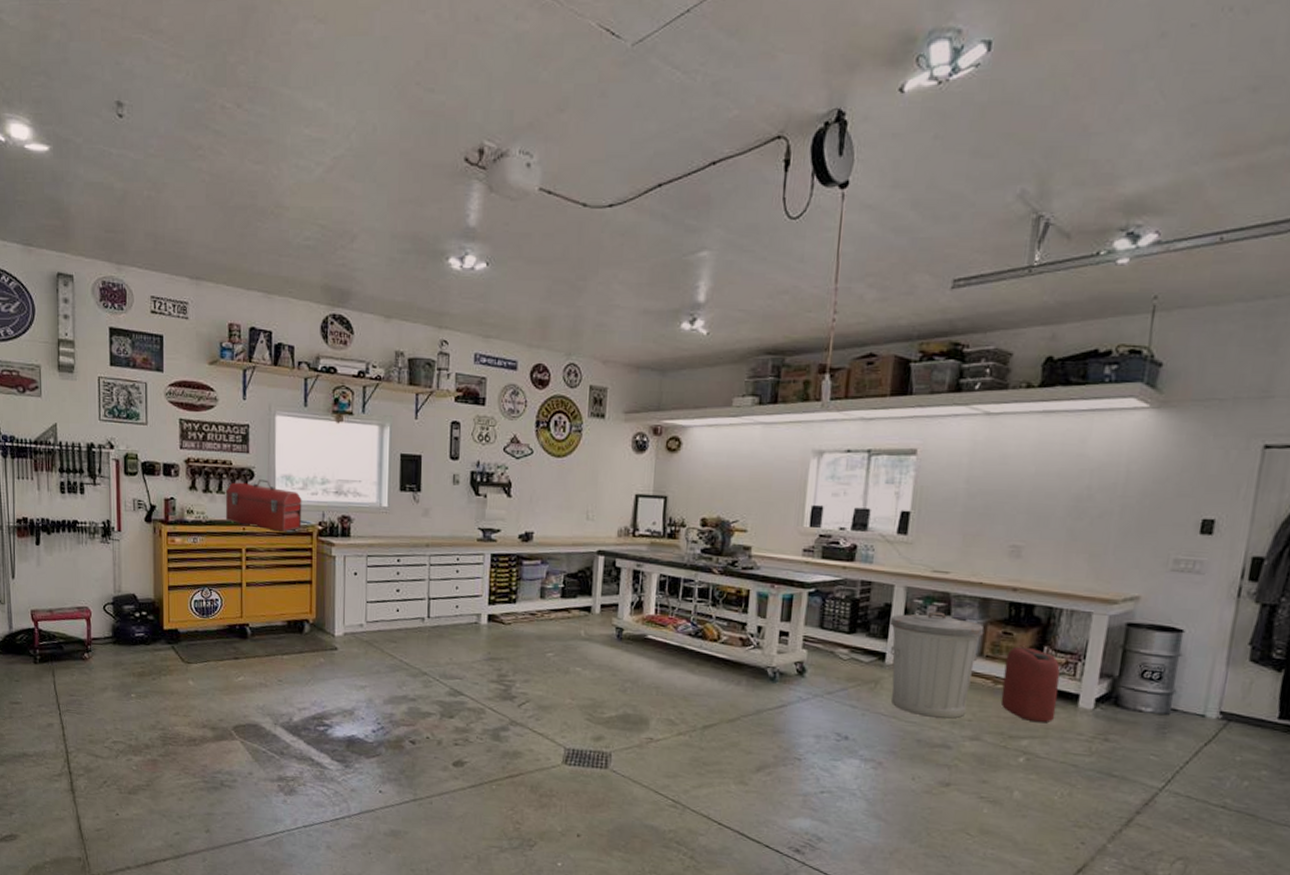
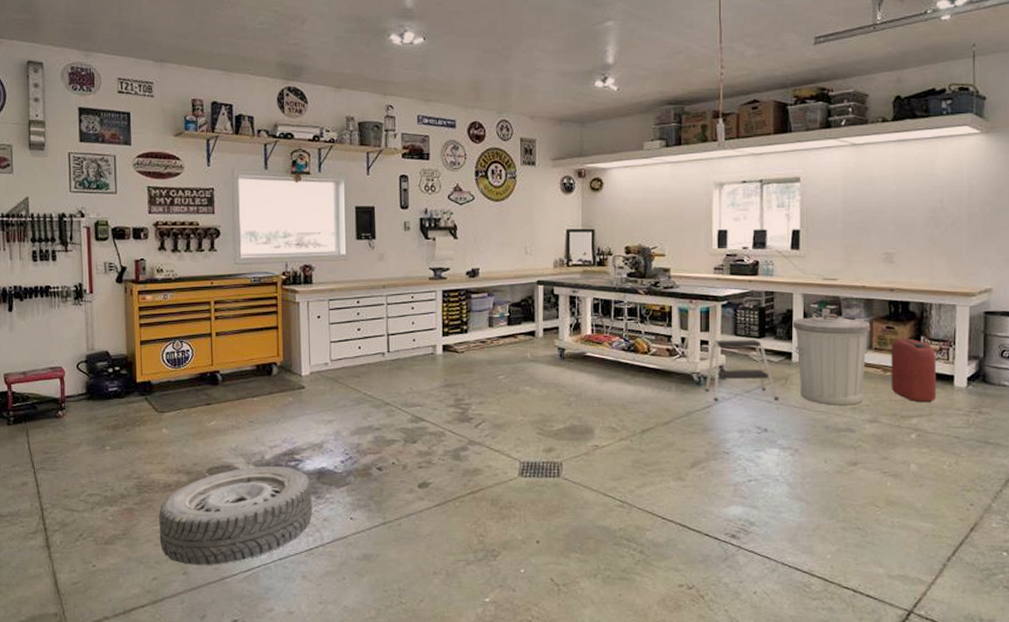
car tire: none [182,728,341,826] -> present [158,466,313,565]
toolbox: present [225,479,302,532] -> none [193,237,266,283]
step stool: none [779,632,866,706] -> present [704,340,779,402]

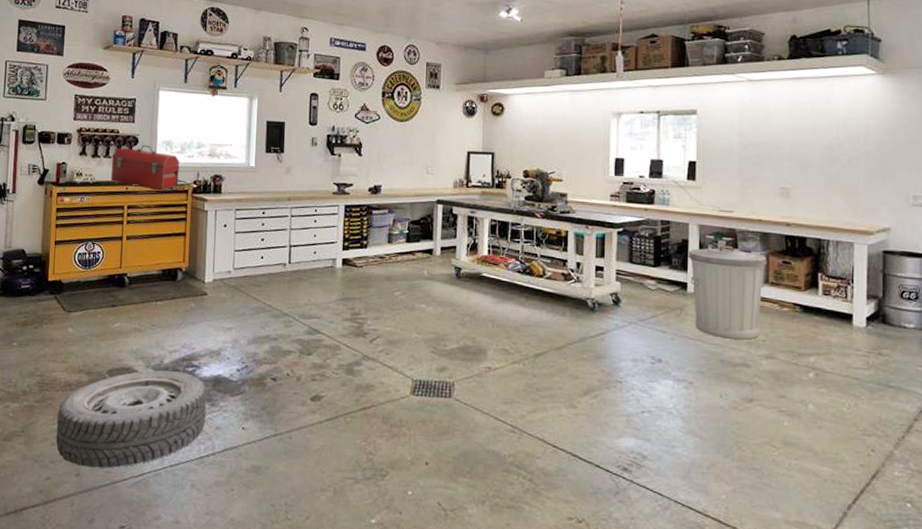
toolbox: none [193,237,266,283] -> present [110,145,180,190]
step stool: present [704,340,779,402] -> none [598,267,674,331]
jerry can: present [891,338,937,402] -> none [788,274,835,340]

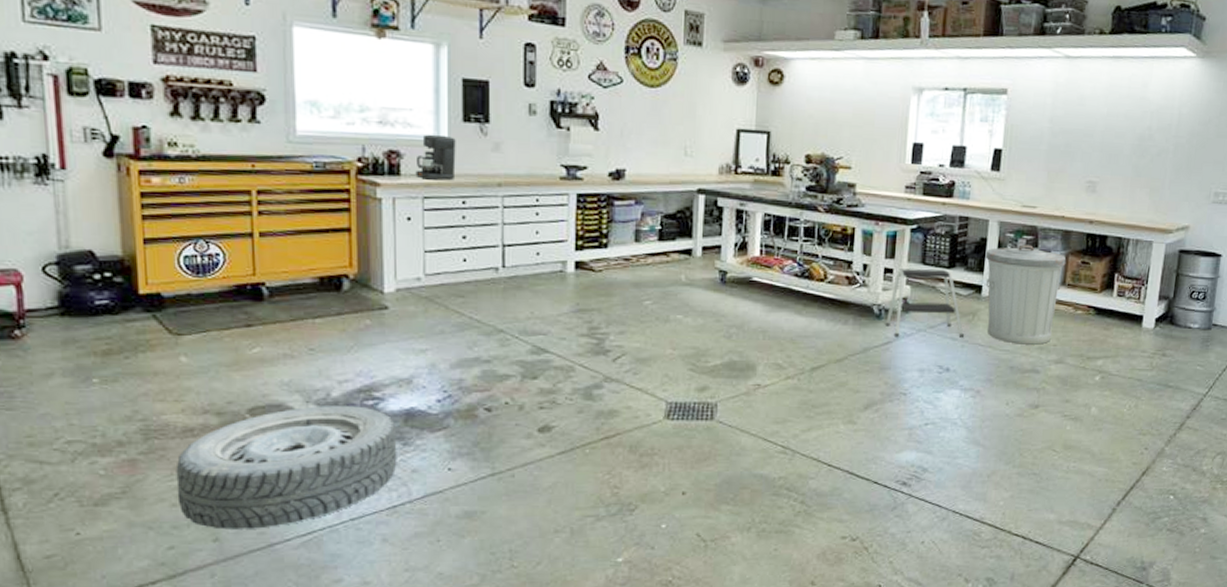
toolbox: present [110,145,180,190] -> none [224,105,334,169]
coffee maker: none [231,162,260,196] -> present [415,134,456,180]
step stool: none [598,267,674,331] -> present [885,269,965,338]

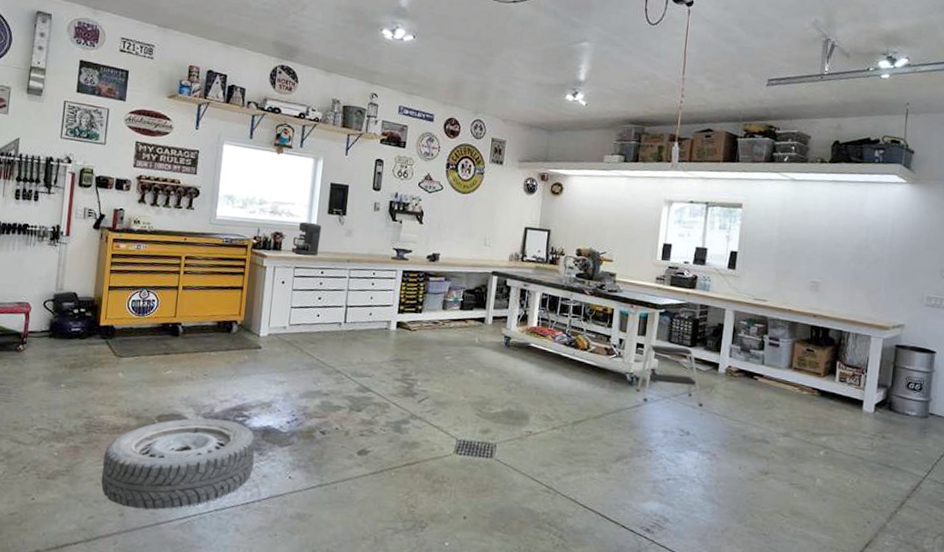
trash can: present [985,244,1066,345] -> none [722,331,793,419]

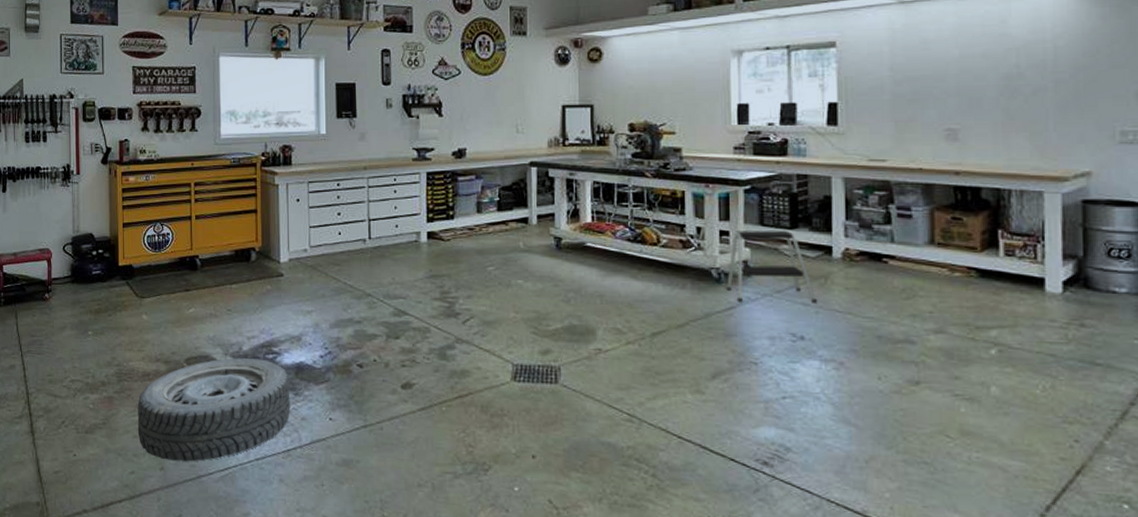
coffee maker: present [291,222,322,256] -> none [302,130,332,167]

